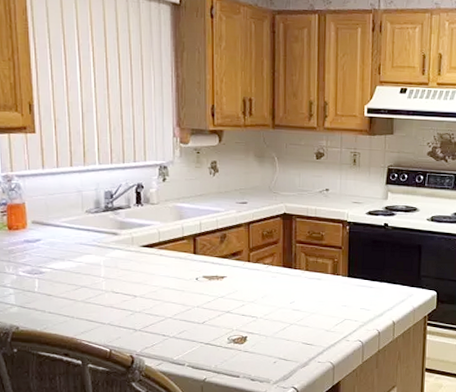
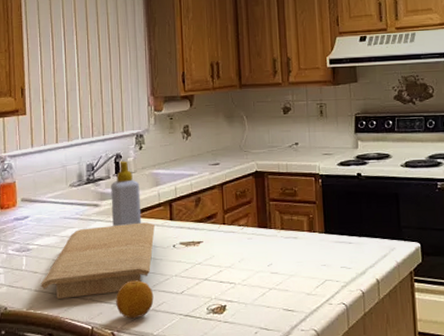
cutting board: none [54,254,177,323] -> present [40,222,155,300]
soap bottle: none [131,191,164,257] -> present [111,160,142,227]
fruit: none [135,309,175,344] -> present [116,280,154,319]

